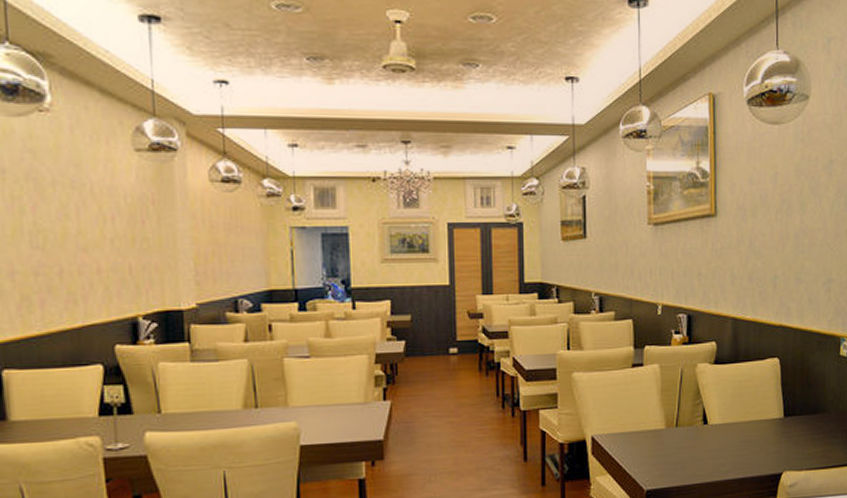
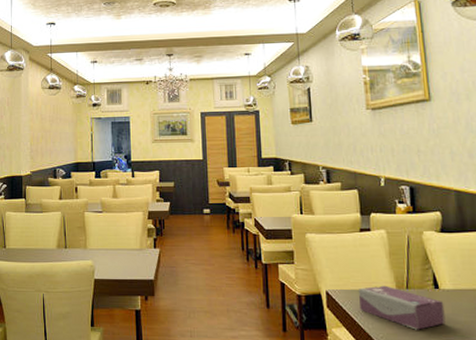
tissue box: none [625,425,711,470] -> present [358,285,446,330]

